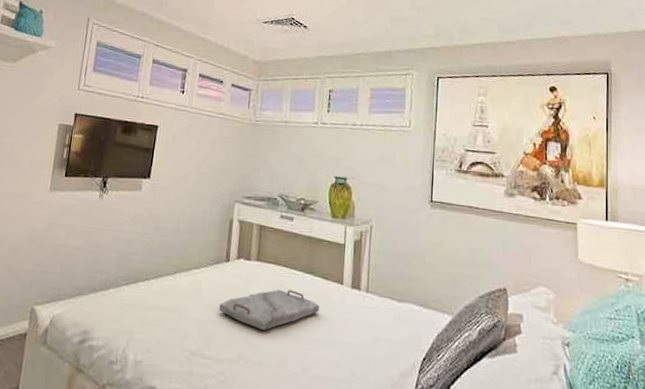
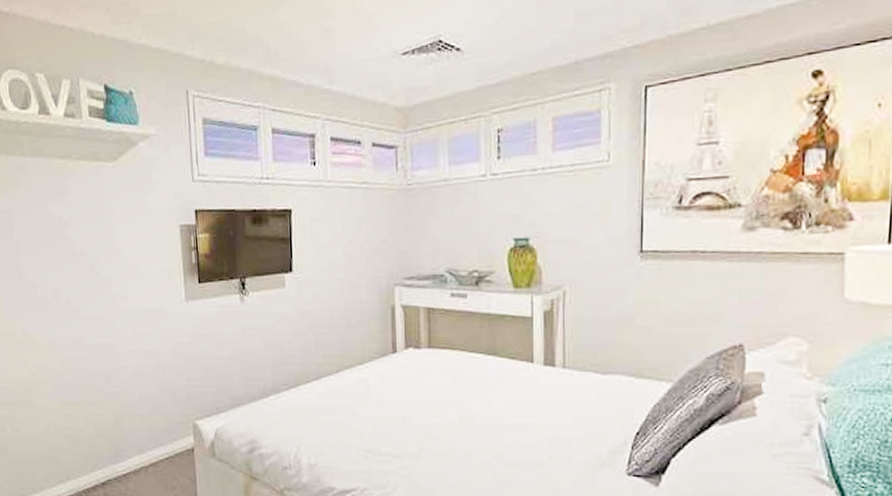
serving tray: present [219,290,320,330] -> none [391,375,507,421]

